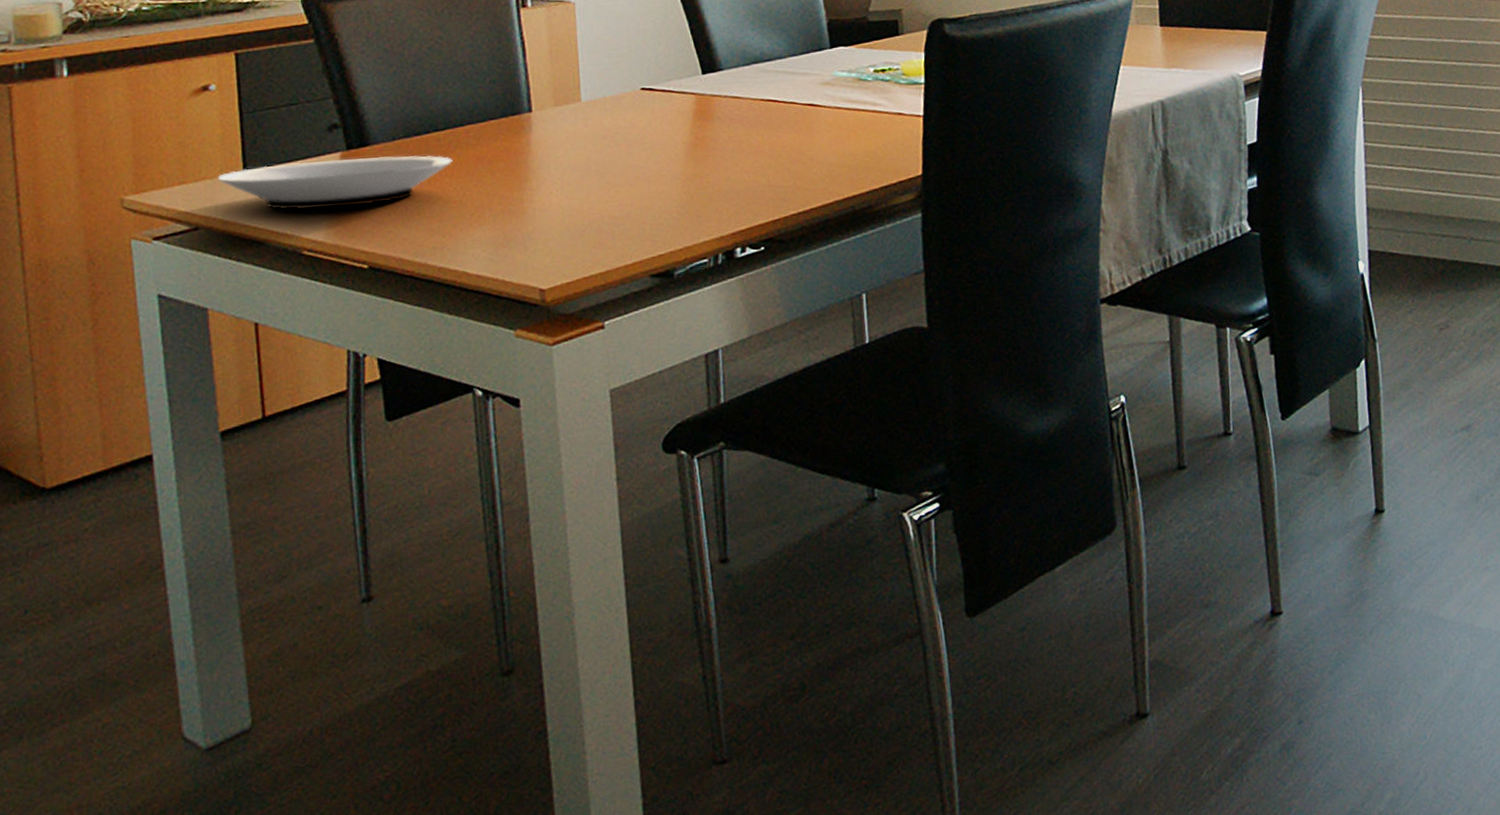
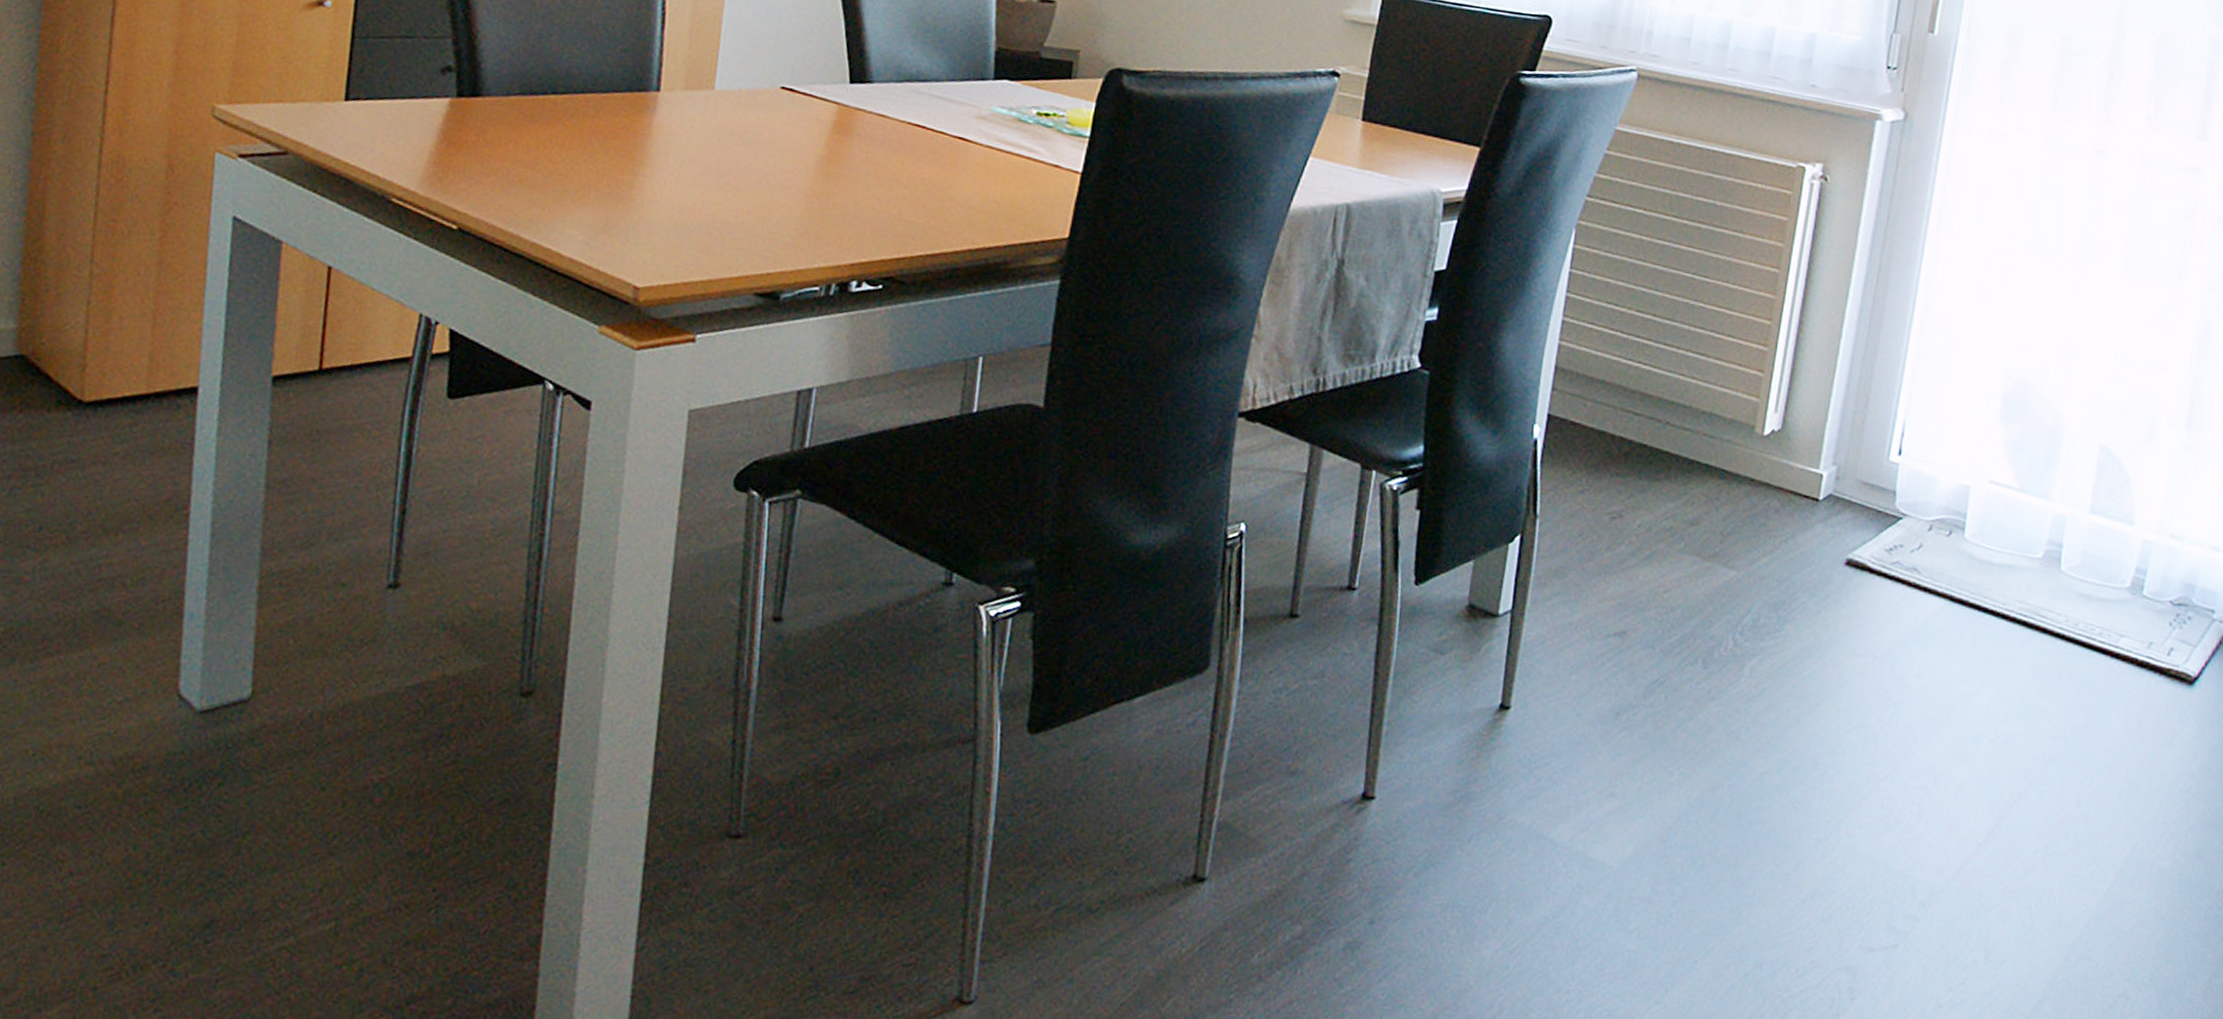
plate: present [217,155,452,210] -> none [316,98,566,161]

